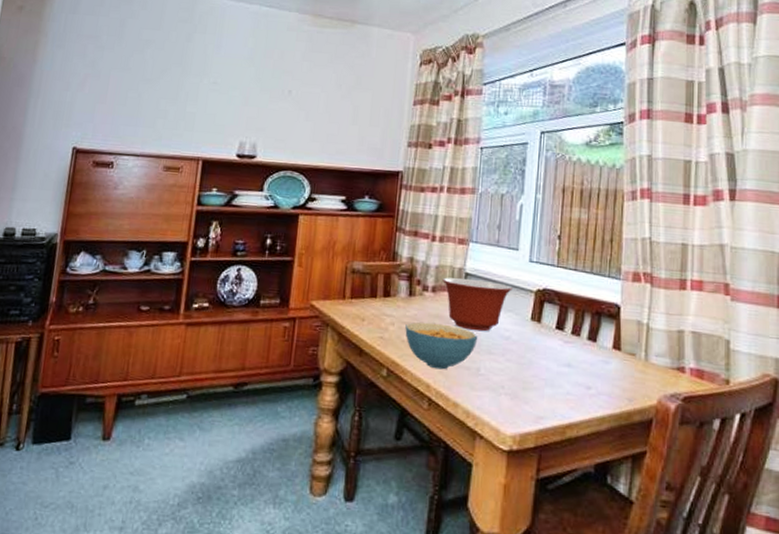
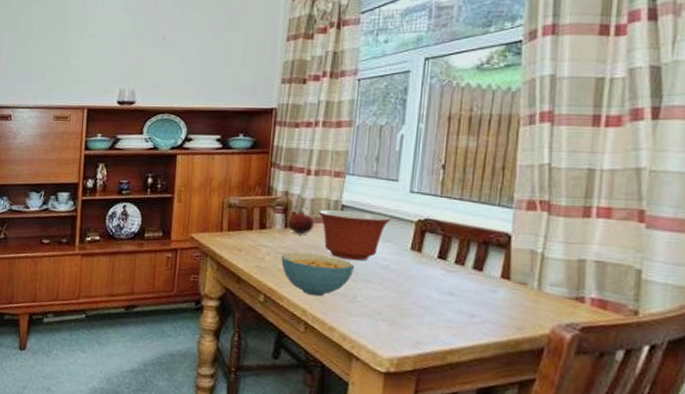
fruit: none [412,278,438,303] -> present [287,211,314,234]

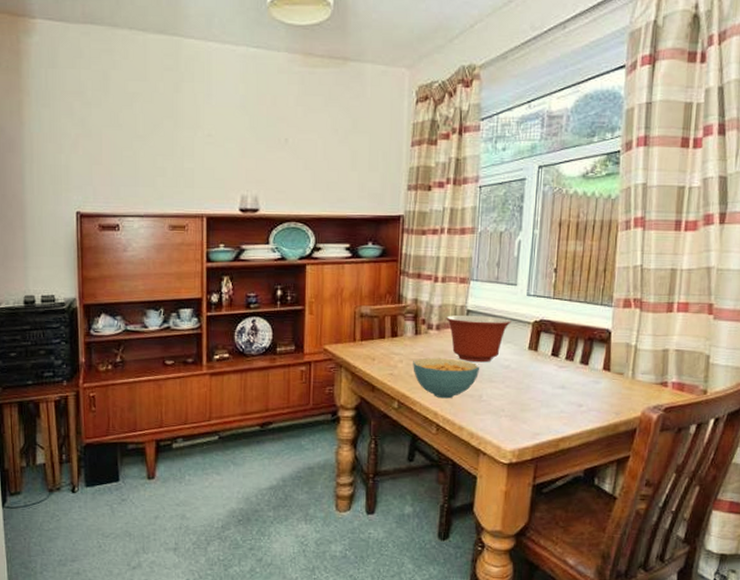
fruit: present [287,211,314,234] -> none [418,317,442,340]

